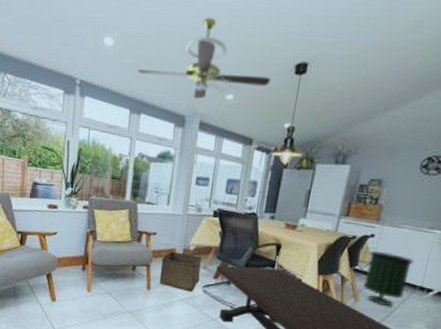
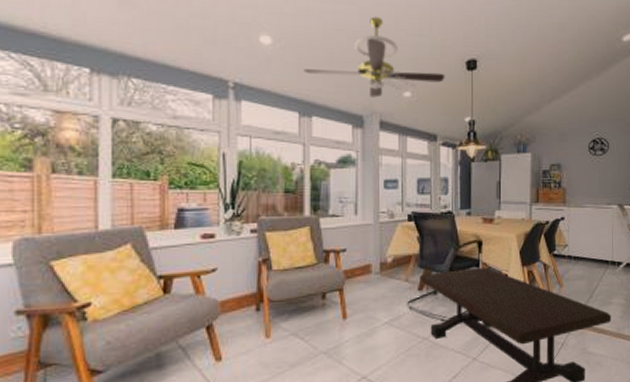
storage bin: present [159,251,202,293] -> none [356,267,404,312]
trash can: present [363,251,414,306] -> none [563,232,601,287]

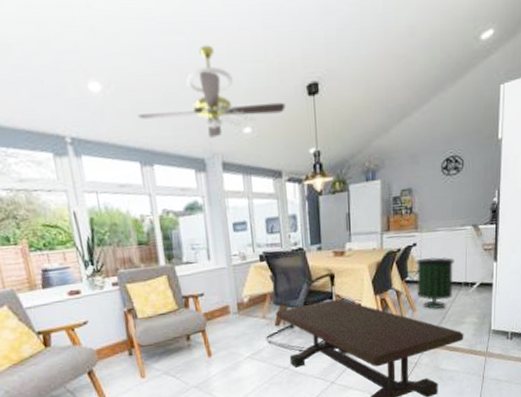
trash can: none [563,232,601,287] -> present [415,257,454,310]

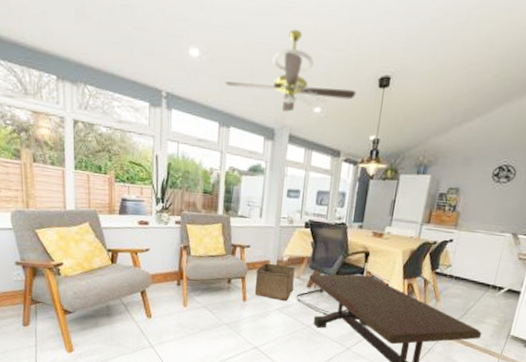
storage bin: none [216,306,262,348] -> present [254,263,295,302]
trash can: present [415,257,454,310] -> none [444,255,487,305]

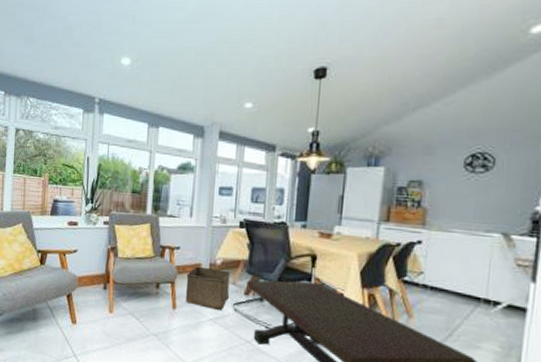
ceiling fan: present [225,29,356,112] -> none [154,32,290,109]

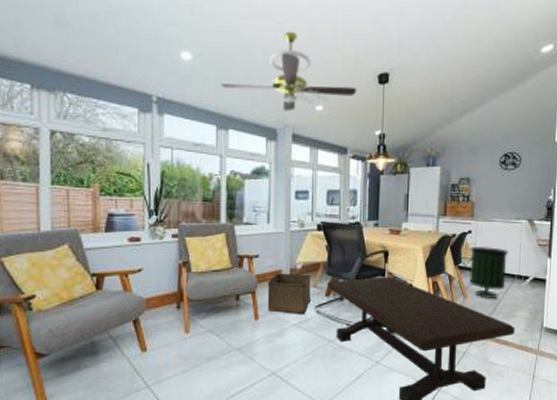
ceiling fan: none [154,32,290,109] -> present [221,31,357,111]
trash can: none [416,259,472,323] -> present [469,246,509,300]

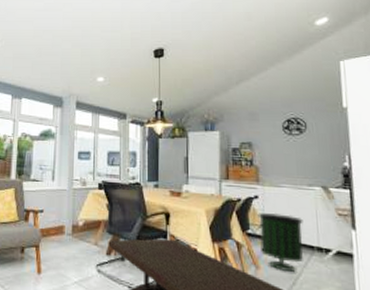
ceiling fan: present [221,31,357,111] -> none [17,18,134,83]
storage bin: present [267,273,312,315] -> none [49,228,93,273]

